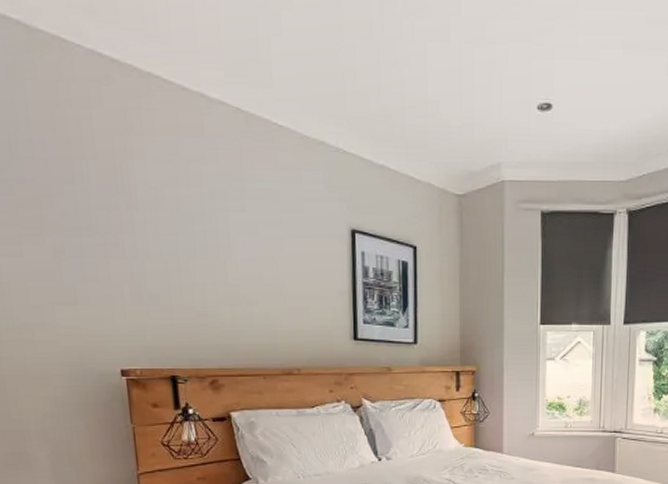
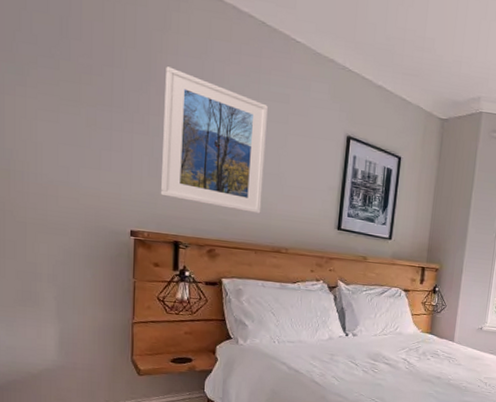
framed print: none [134,175,264,334] -> present [160,66,268,215]

